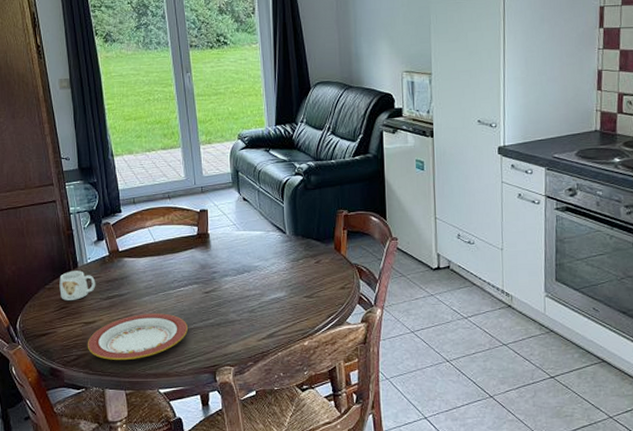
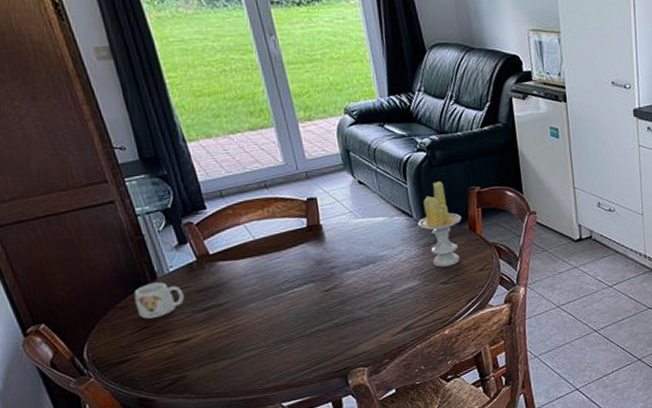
plate: present [87,313,188,361] -> none [182,319,309,380]
candle: none [290,203,329,282] -> present [418,181,462,267]

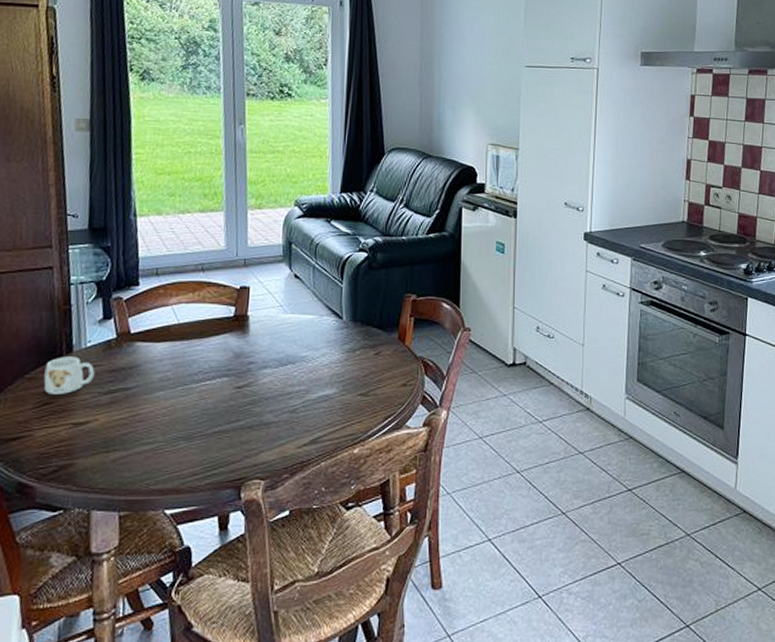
candle: present [418,181,462,267] -> none [346,284,393,377]

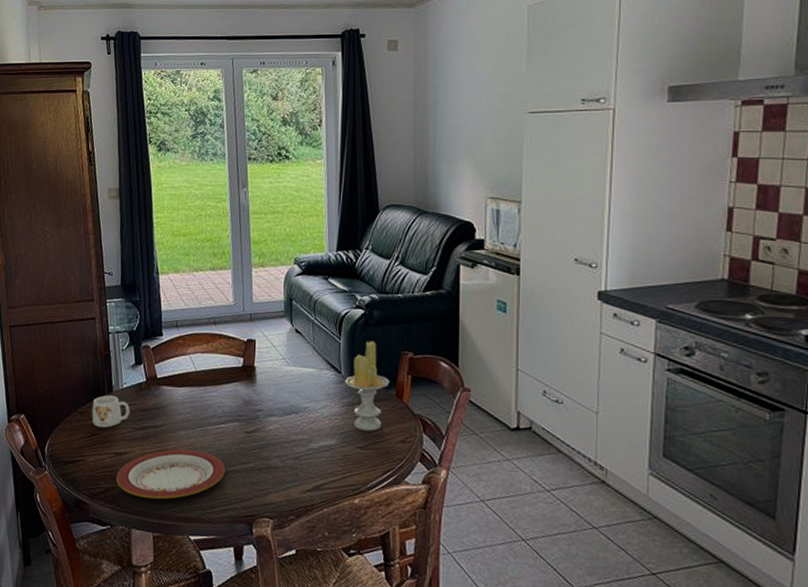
plate: none [73,412,210,473] -> present [116,449,225,500]
candle: none [346,284,393,377] -> present [345,341,390,431]

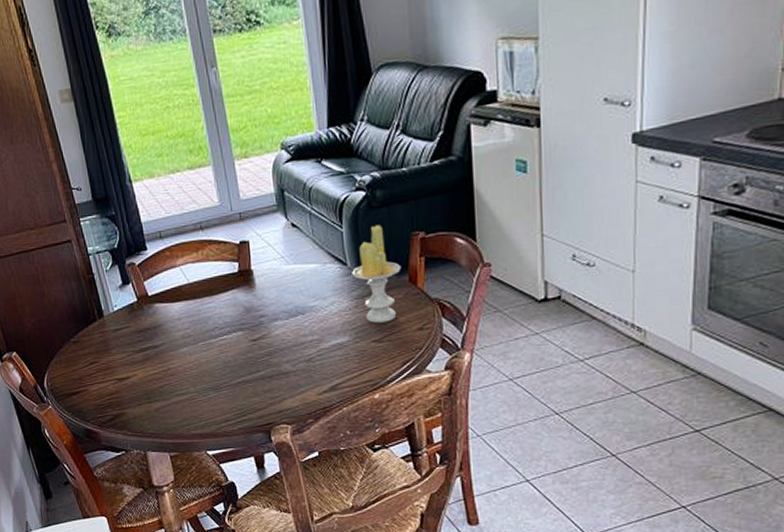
mug: present [92,395,130,428] -> none [84,320,126,355]
plate: present [116,449,225,500] -> none [122,366,235,421]

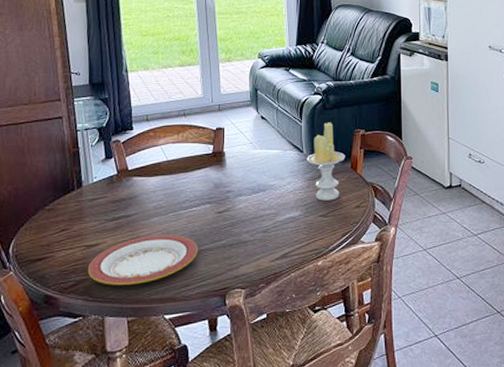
plate: none [122,366,235,421] -> present [87,234,198,286]

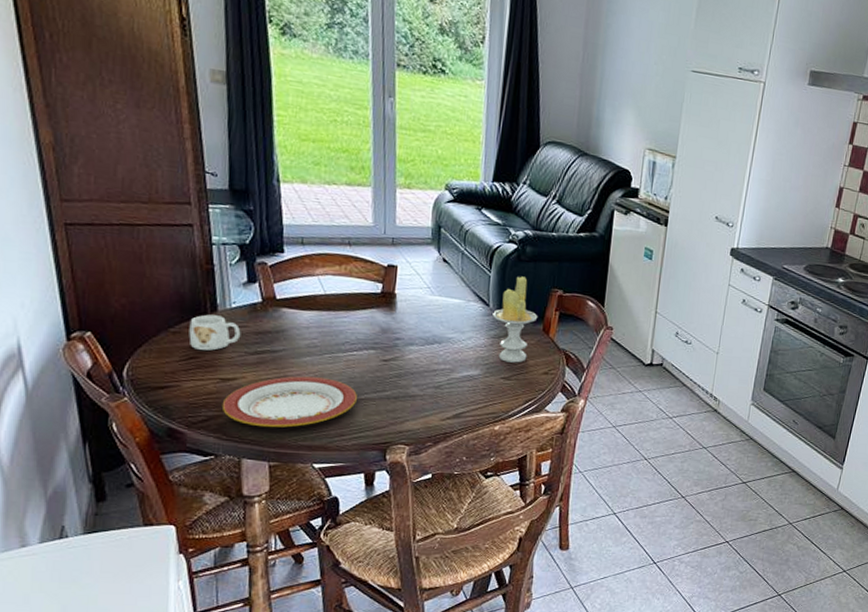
mug: none [60,190,101,222] -> present [189,314,241,351]

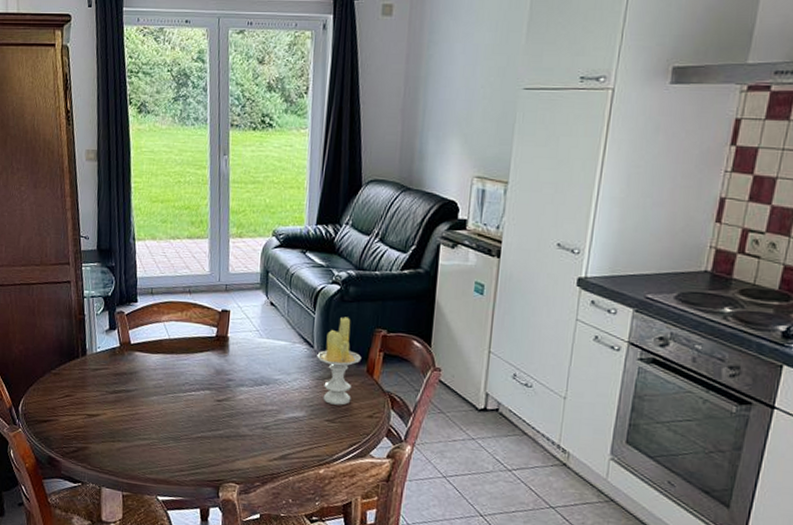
mug: present [189,314,241,351] -> none [65,358,103,390]
plate: present [221,376,357,428] -> none [88,414,195,461]

